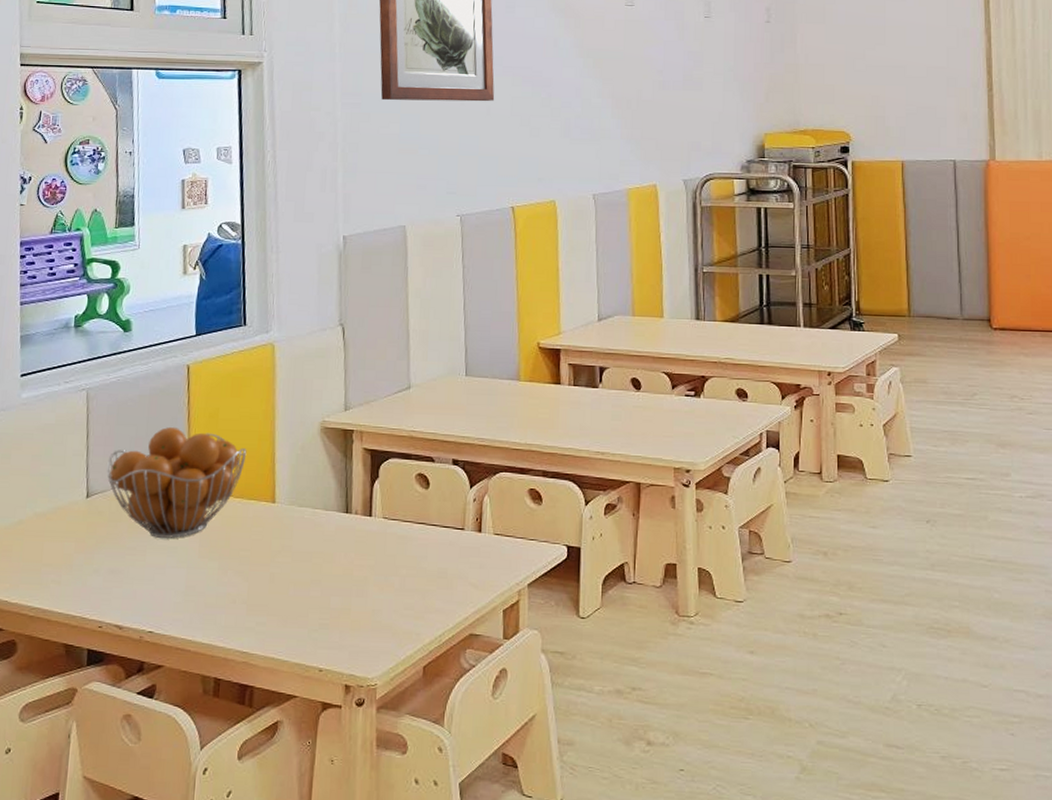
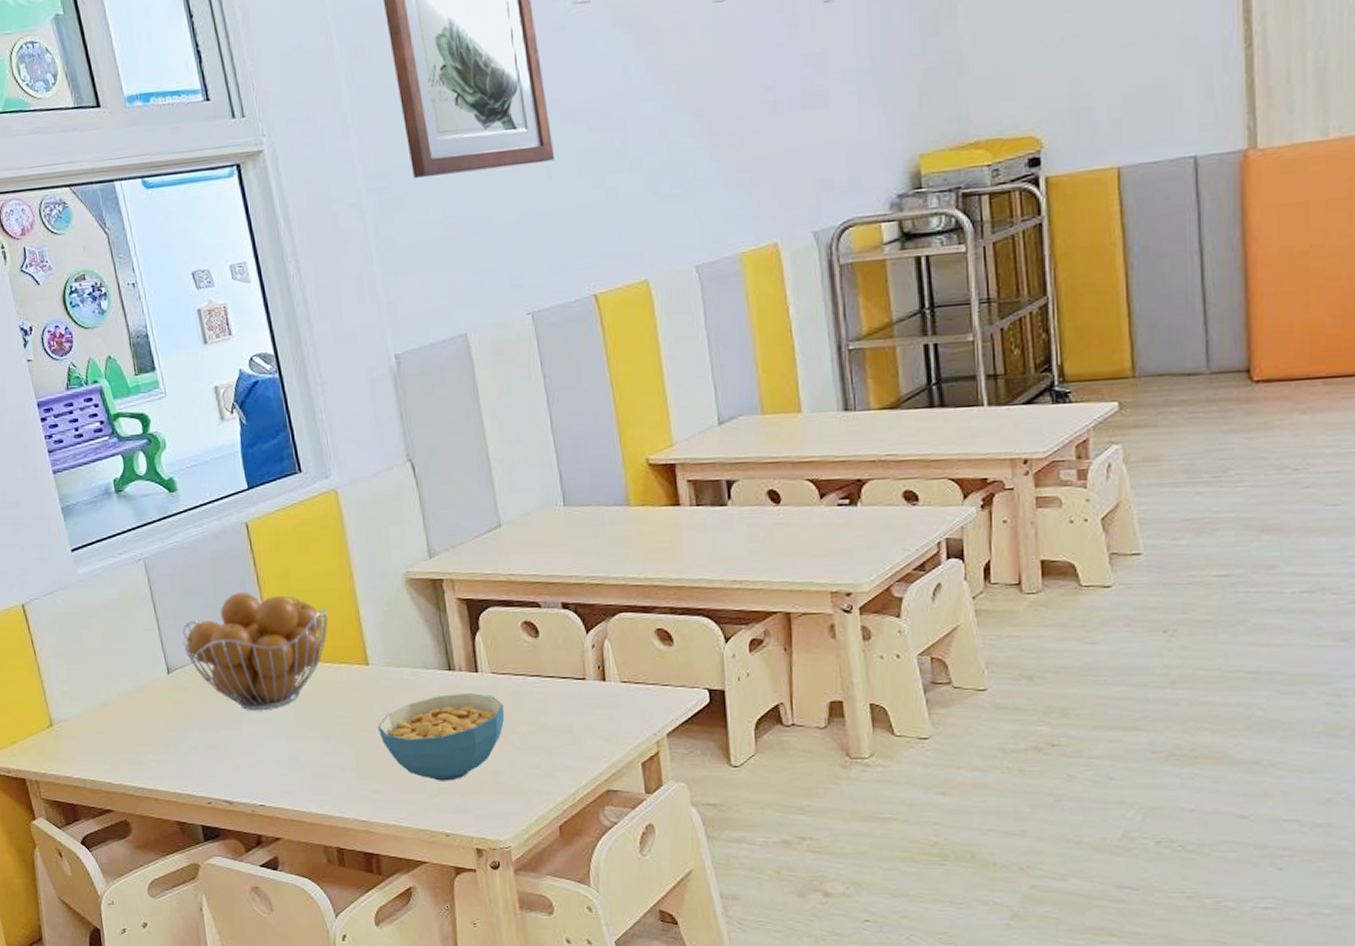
cereal bowl: none [273,535,390,618] -> present [377,693,505,781]

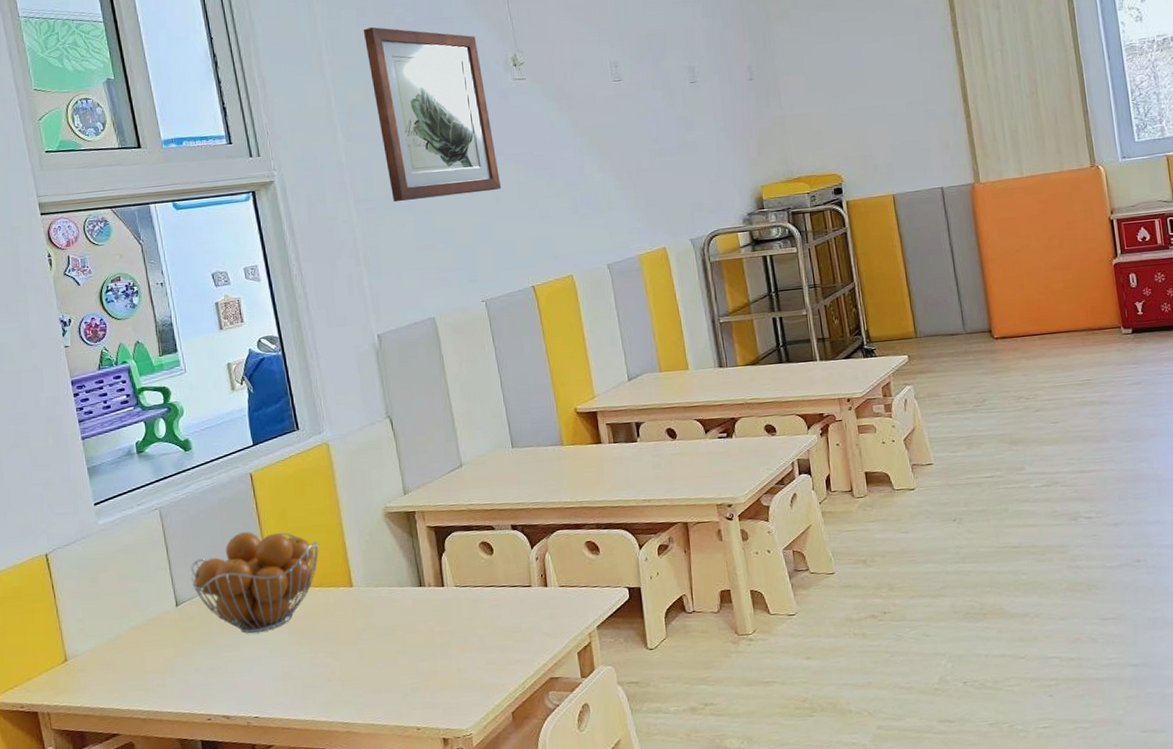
cereal bowl: present [377,693,505,781] -> none [359,604,466,682]

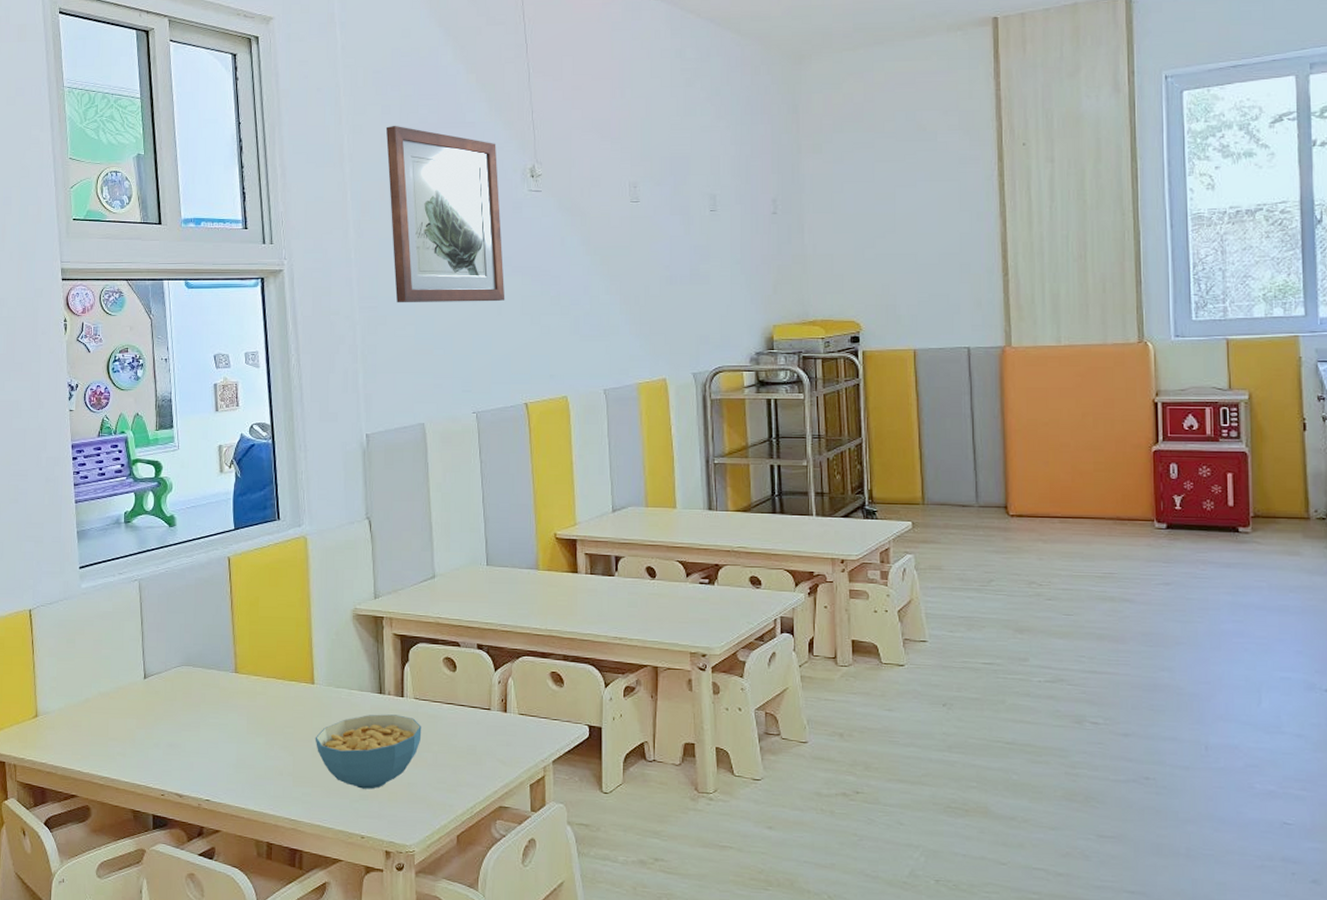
fruit basket: present [190,532,319,633] -> none [161,614,286,716]
cereal bowl: none [359,604,466,682] -> present [315,714,422,789]

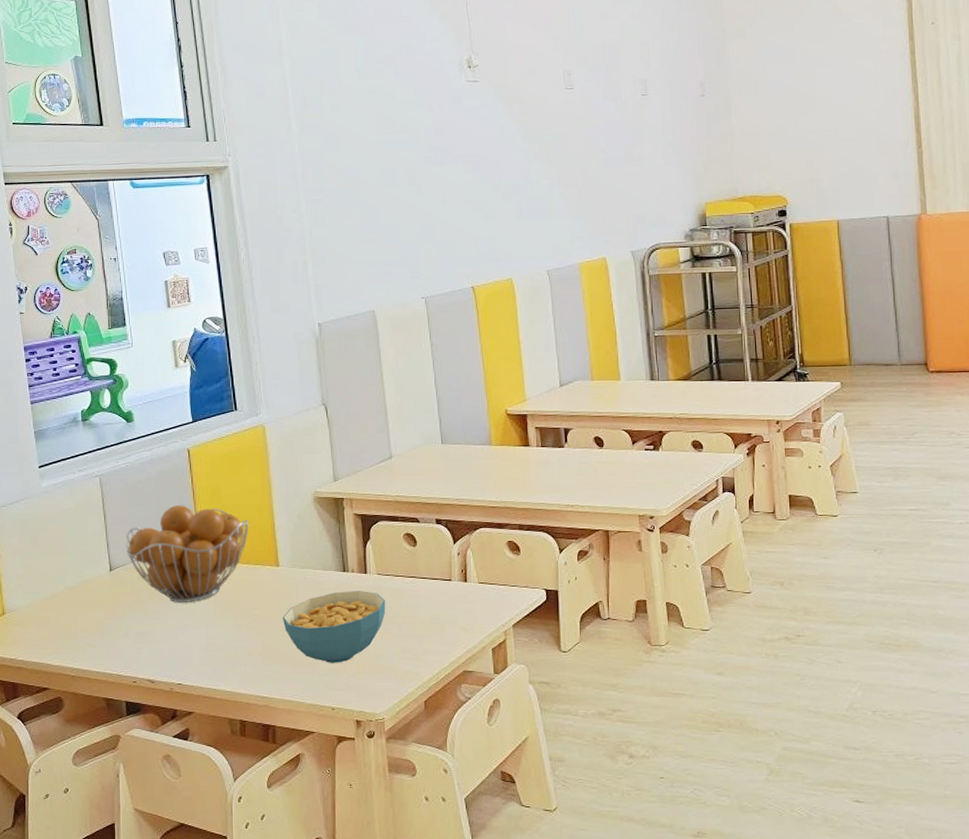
fruit basket: none [161,614,286,716] -> present [125,505,249,603]
wall art: present [385,125,505,303] -> none [323,20,448,195]

